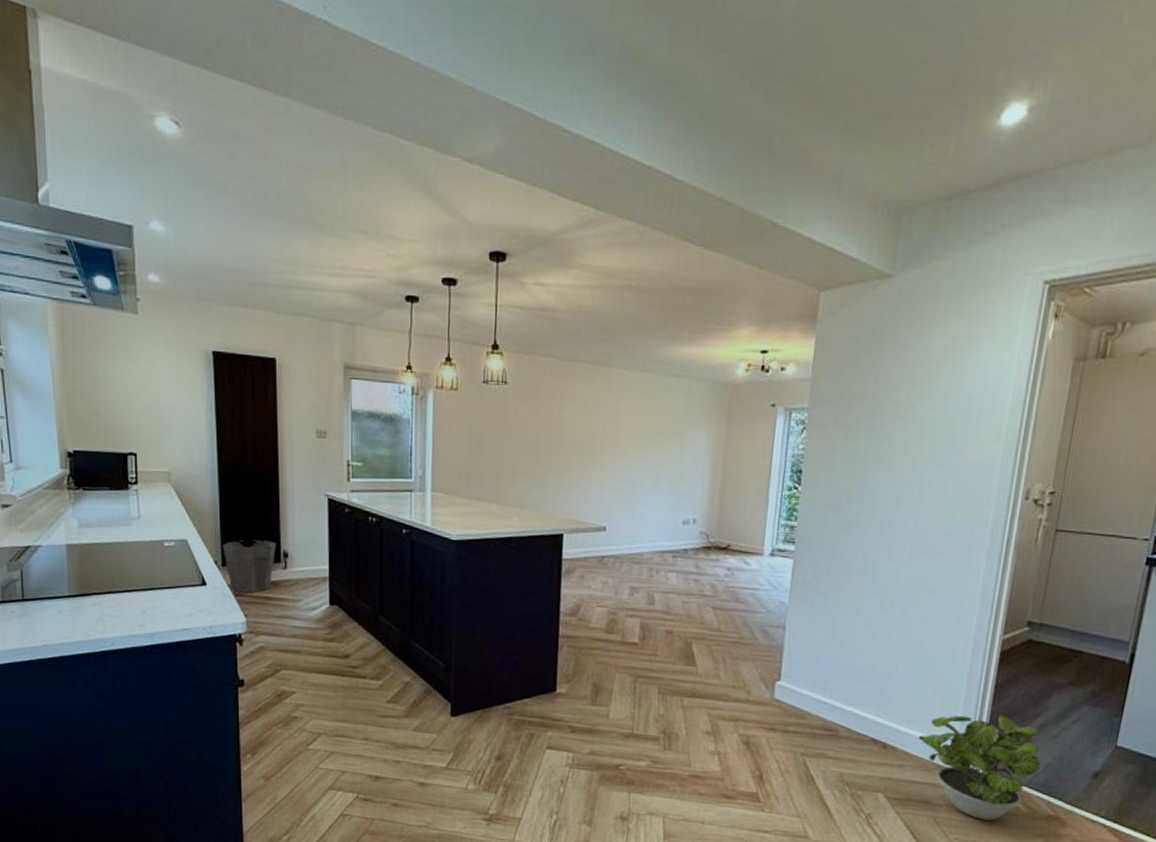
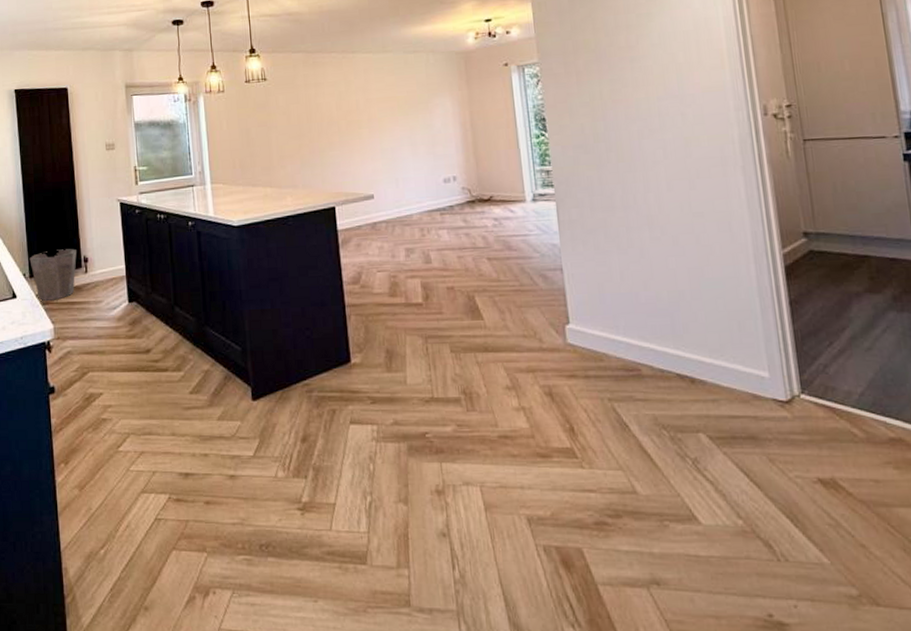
potted plant: present [918,715,1041,821] -> none [725,332,865,451]

